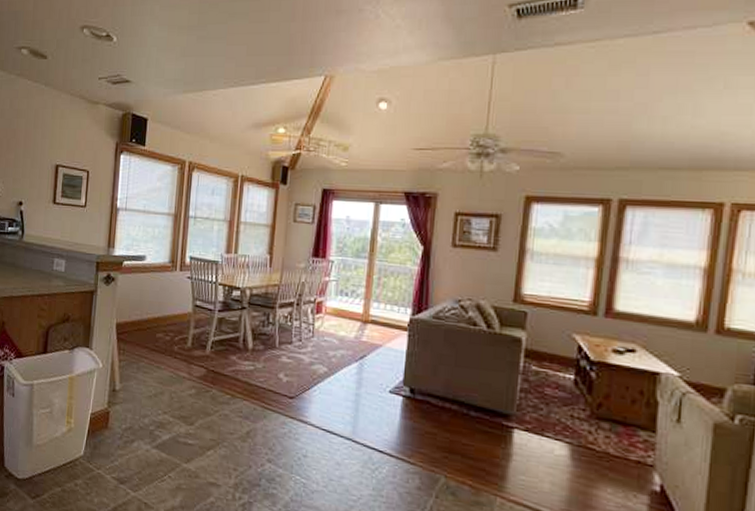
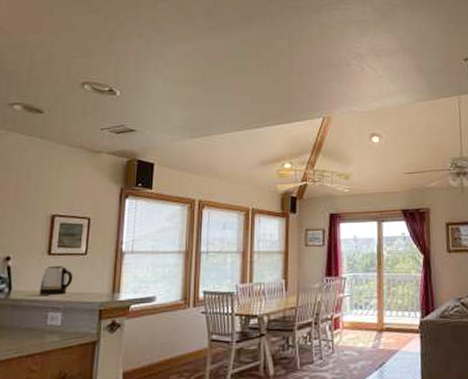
kettle: none [46,214,75,244] -> present [38,265,73,296]

